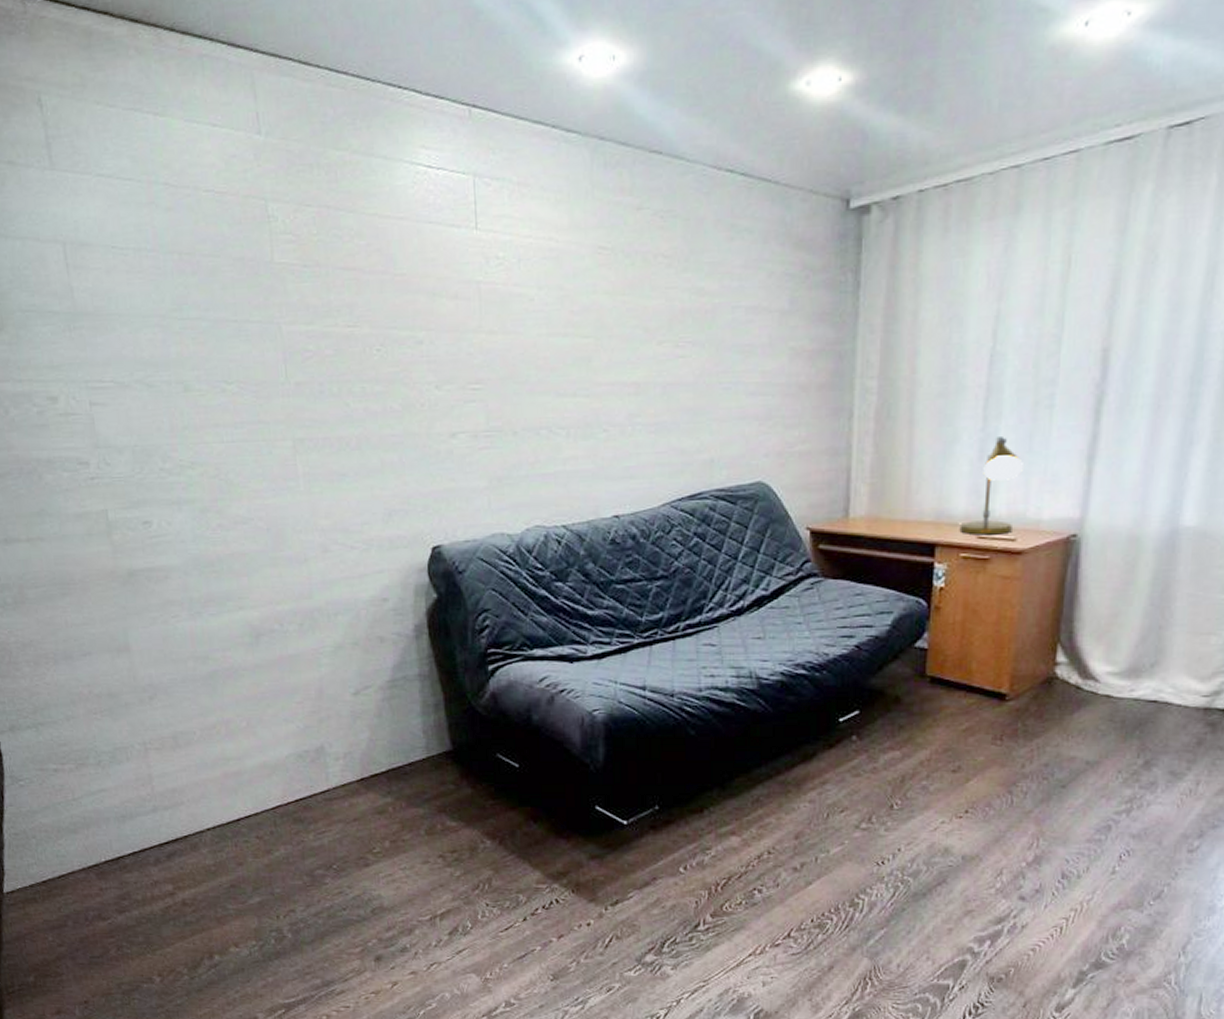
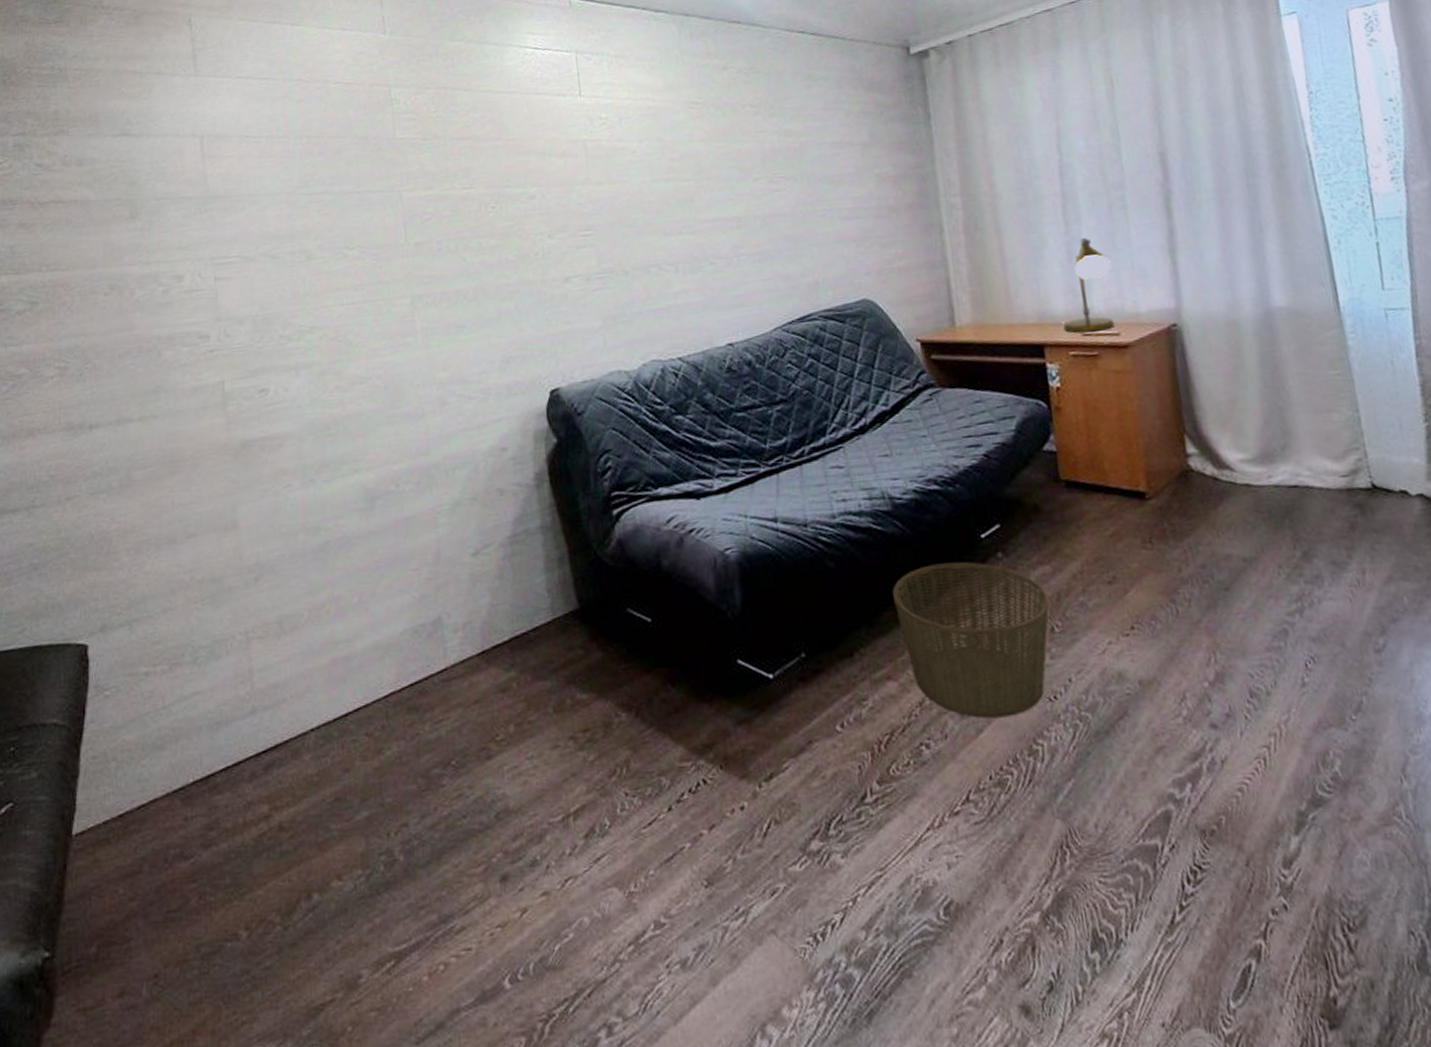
basket: none [747,740,894,875] -> present [892,562,1050,719]

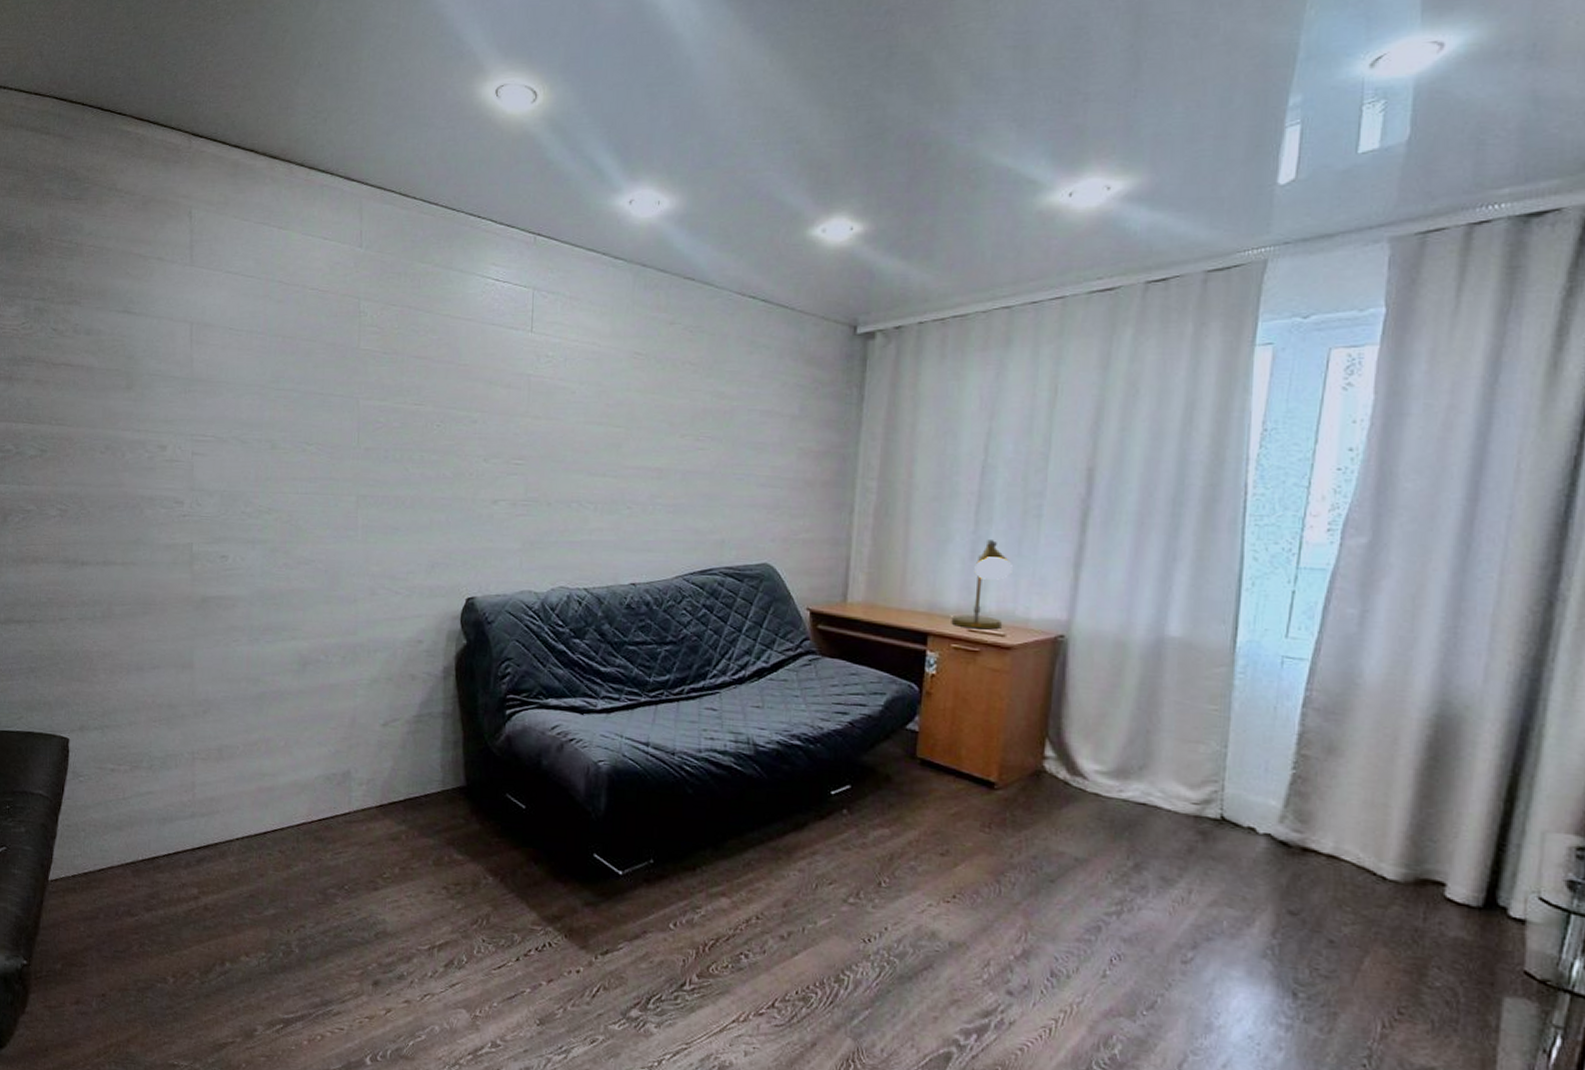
basket: present [892,562,1050,719] -> none [740,808,883,948]

